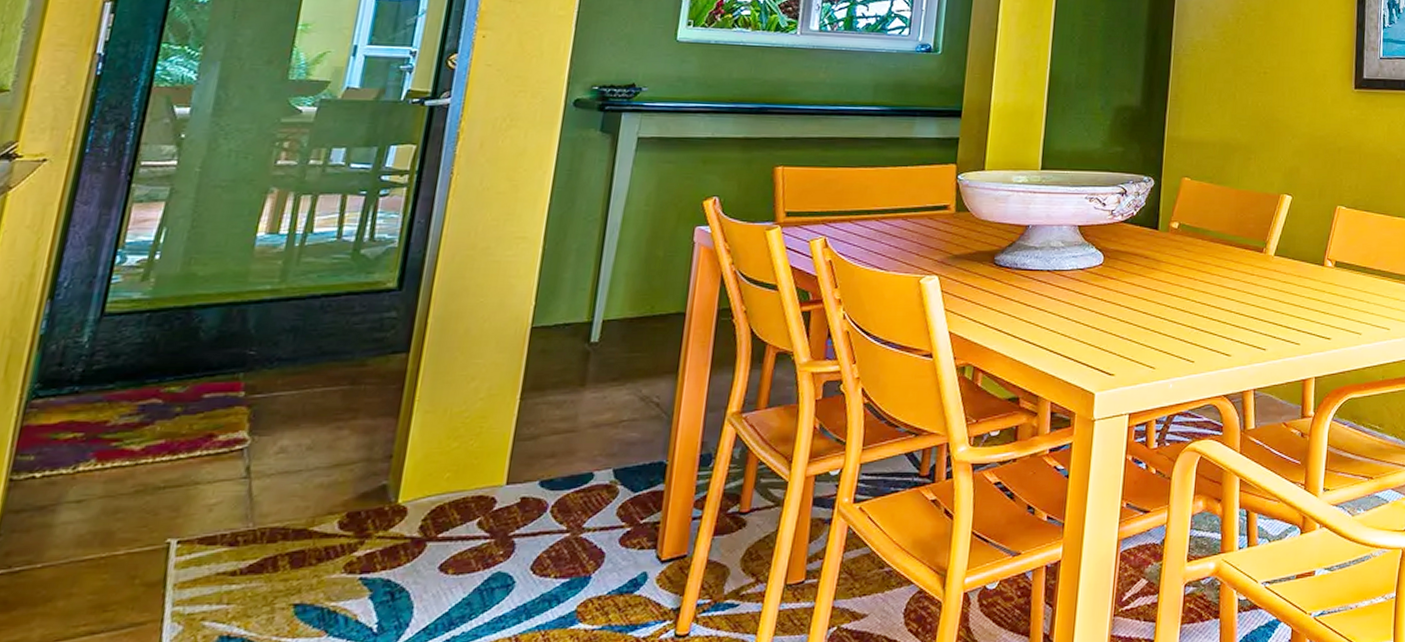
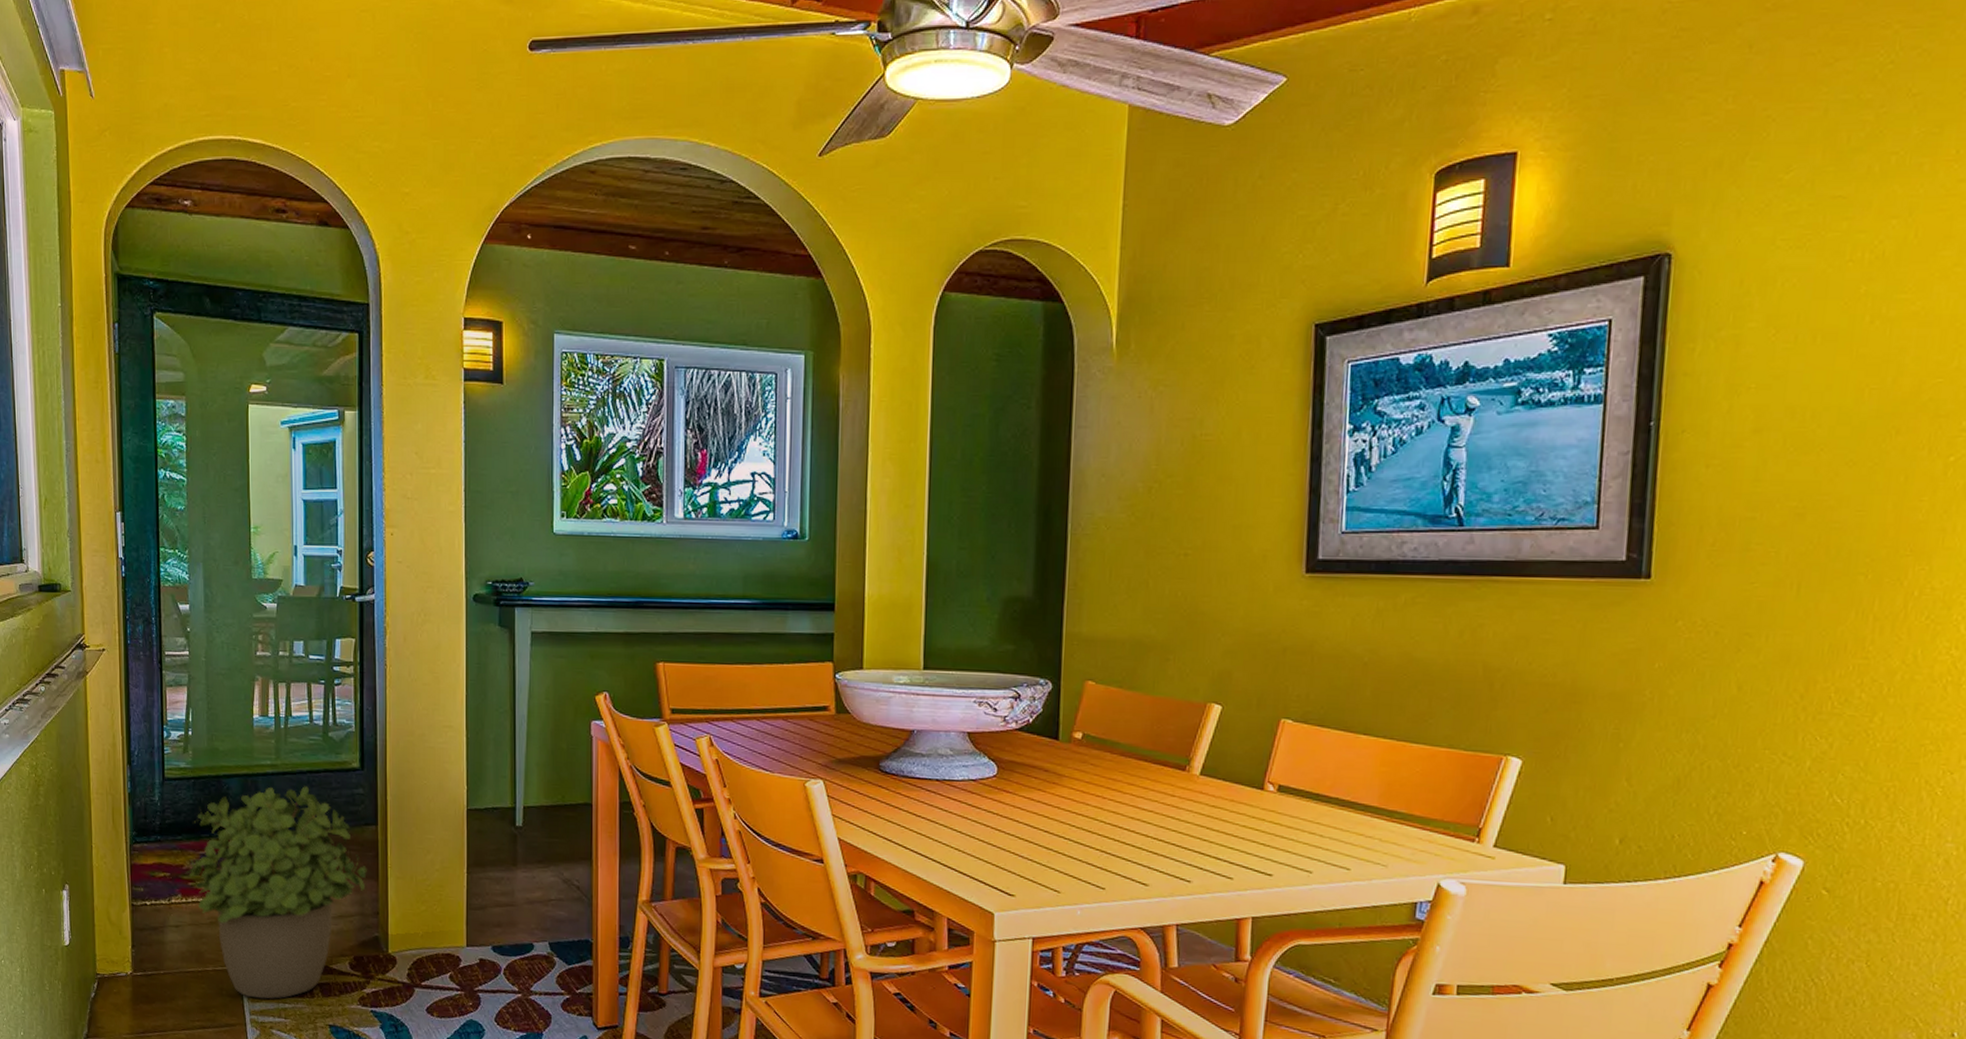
potted plant: none [108,312,386,583] -> present [185,786,367,999]

